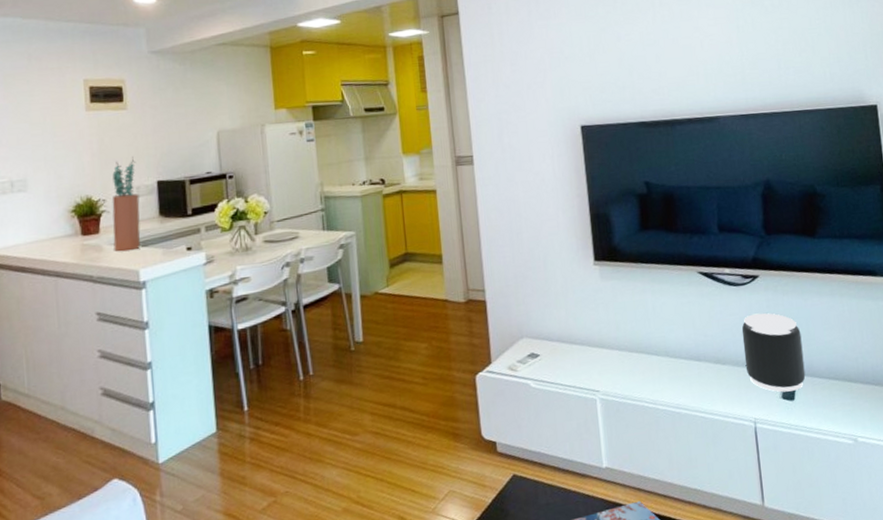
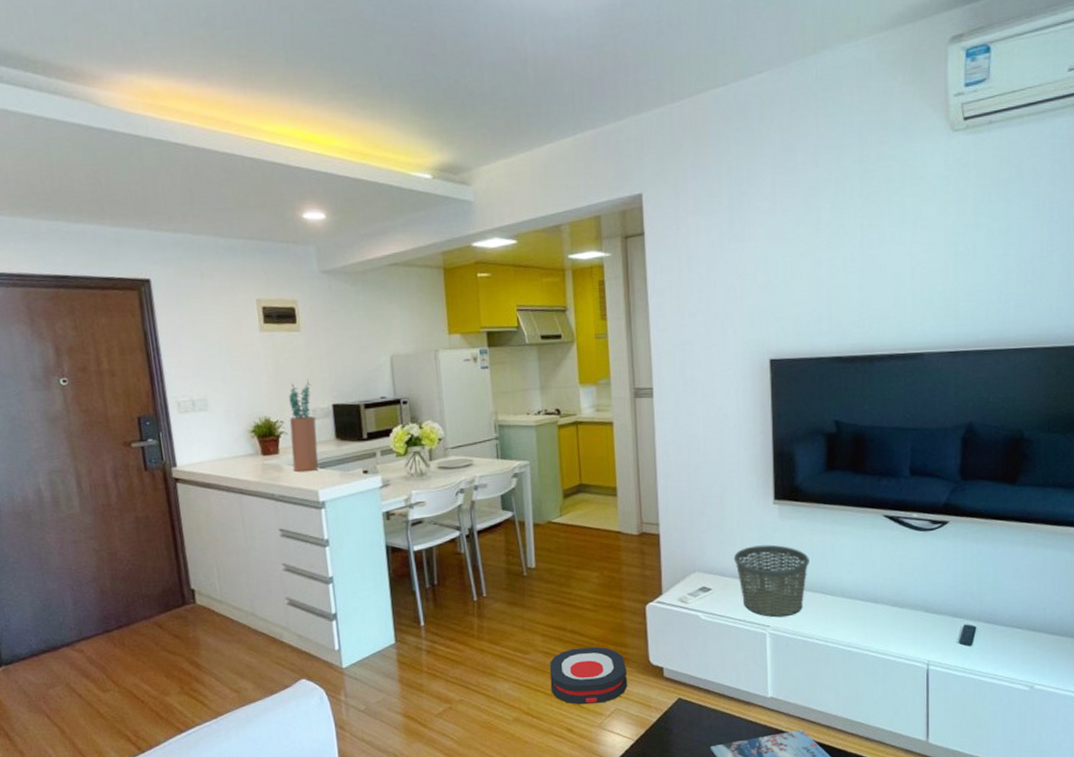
robot vacuum: none [379,423,461,489] -> present [549,646,628,705]
basket: none [559,306,633,382] -> present [733,545,809,618]
speaker: present [742,312,806,393] -> none [924,559,987,638]

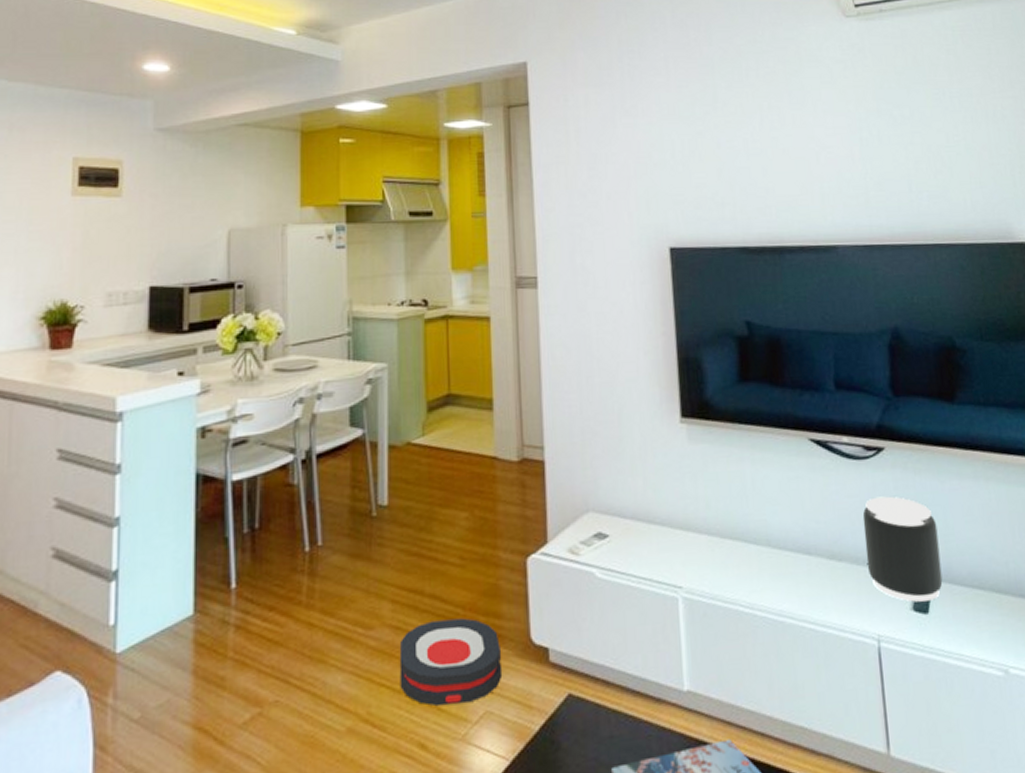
vase: present [289,379,319,473] -> none [88,255,127,373]
basket: present [733,545,809,618] -> none [634,476,726,575]
speaker: none [924,559,987,638] -> present [862,496,943,602]

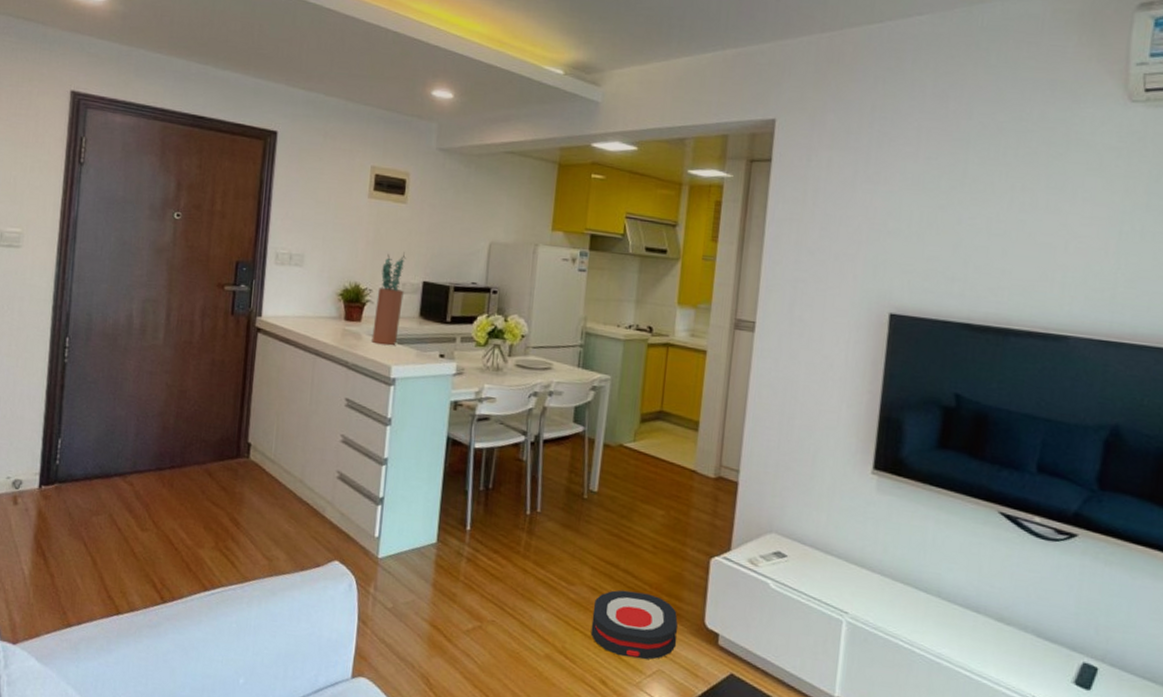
vase: none [88,255,127,373] -> present [371,252,407,346]
speaker: present [862,496,943,602] -> none [1035,577,1118,680]

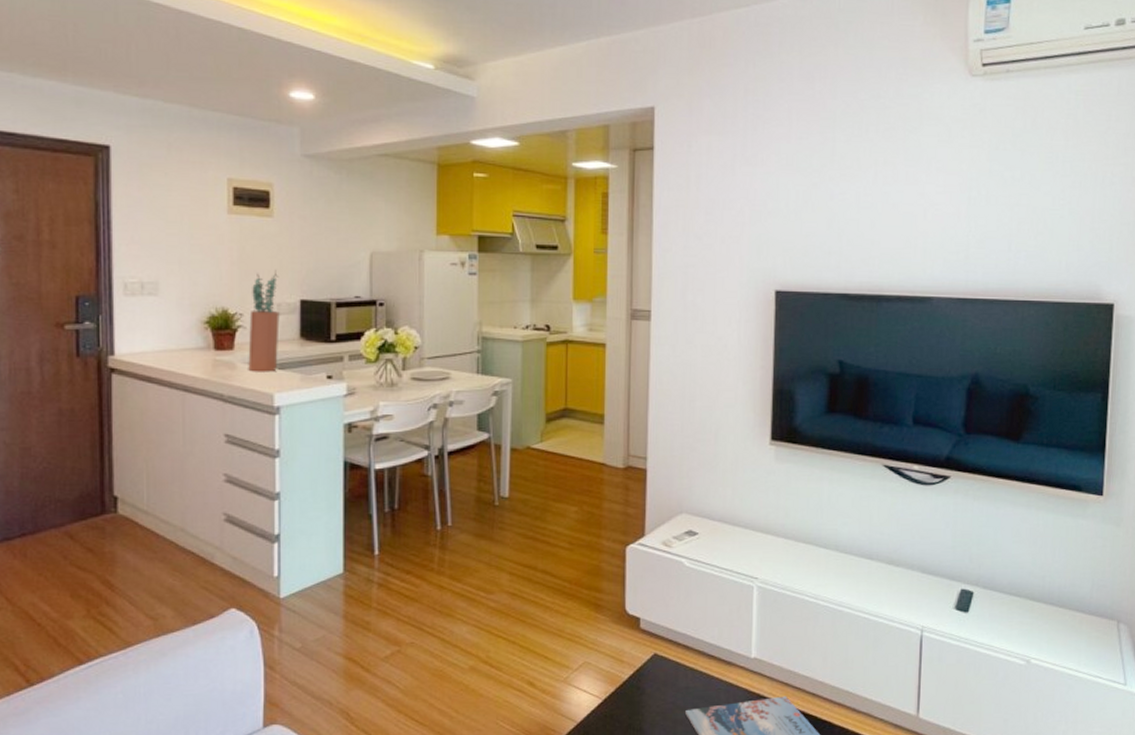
robot vacuum: present [590,590,678,660] -> none [514,590,600,656]

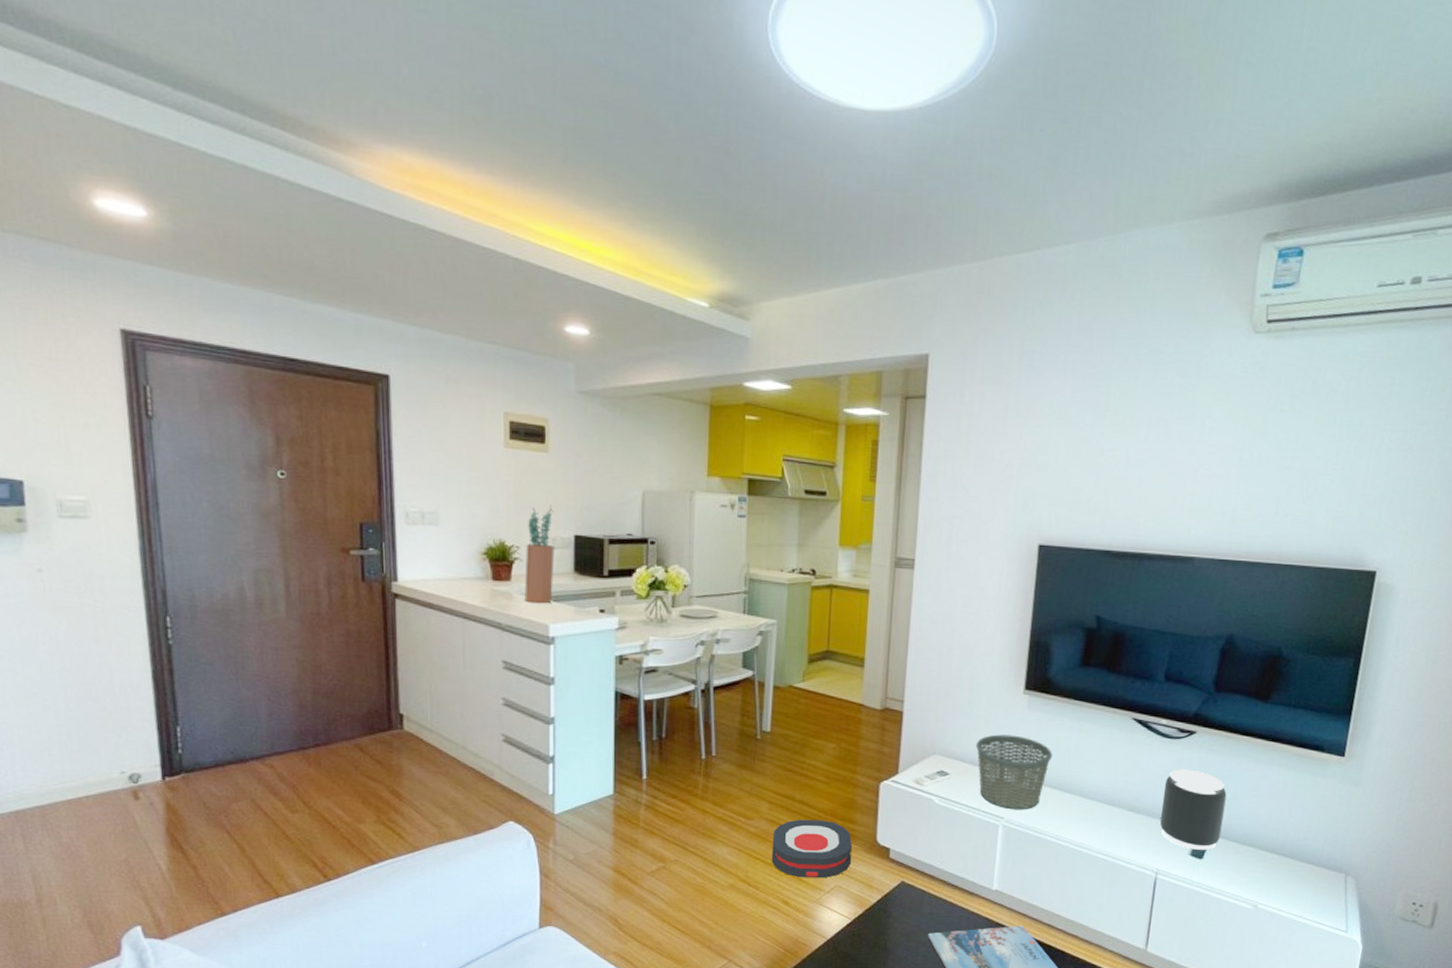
robot vacuum: none [514,590,600,656] -> present [771,819,852,879]
basket: none [724,489,804,569] -> present [975,734,1052,810]
speaker: none [920,516,987,603] -> present [1159,769,1227,850]

